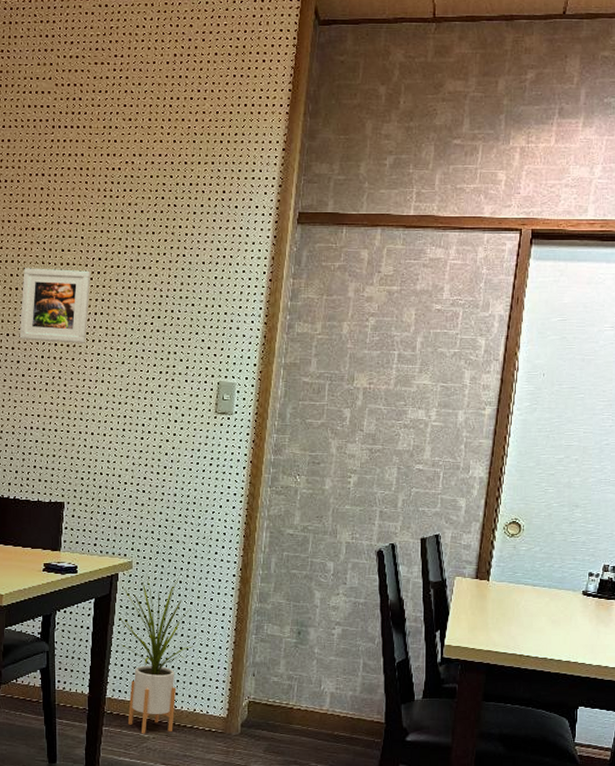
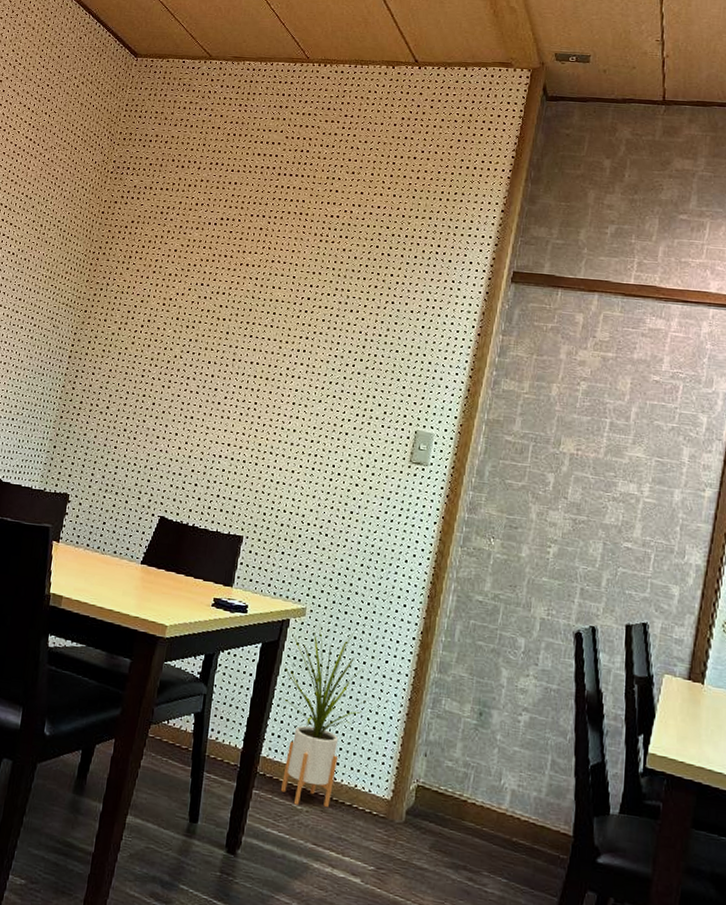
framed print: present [19,268,90,343] -> none [220,300,298,378]

